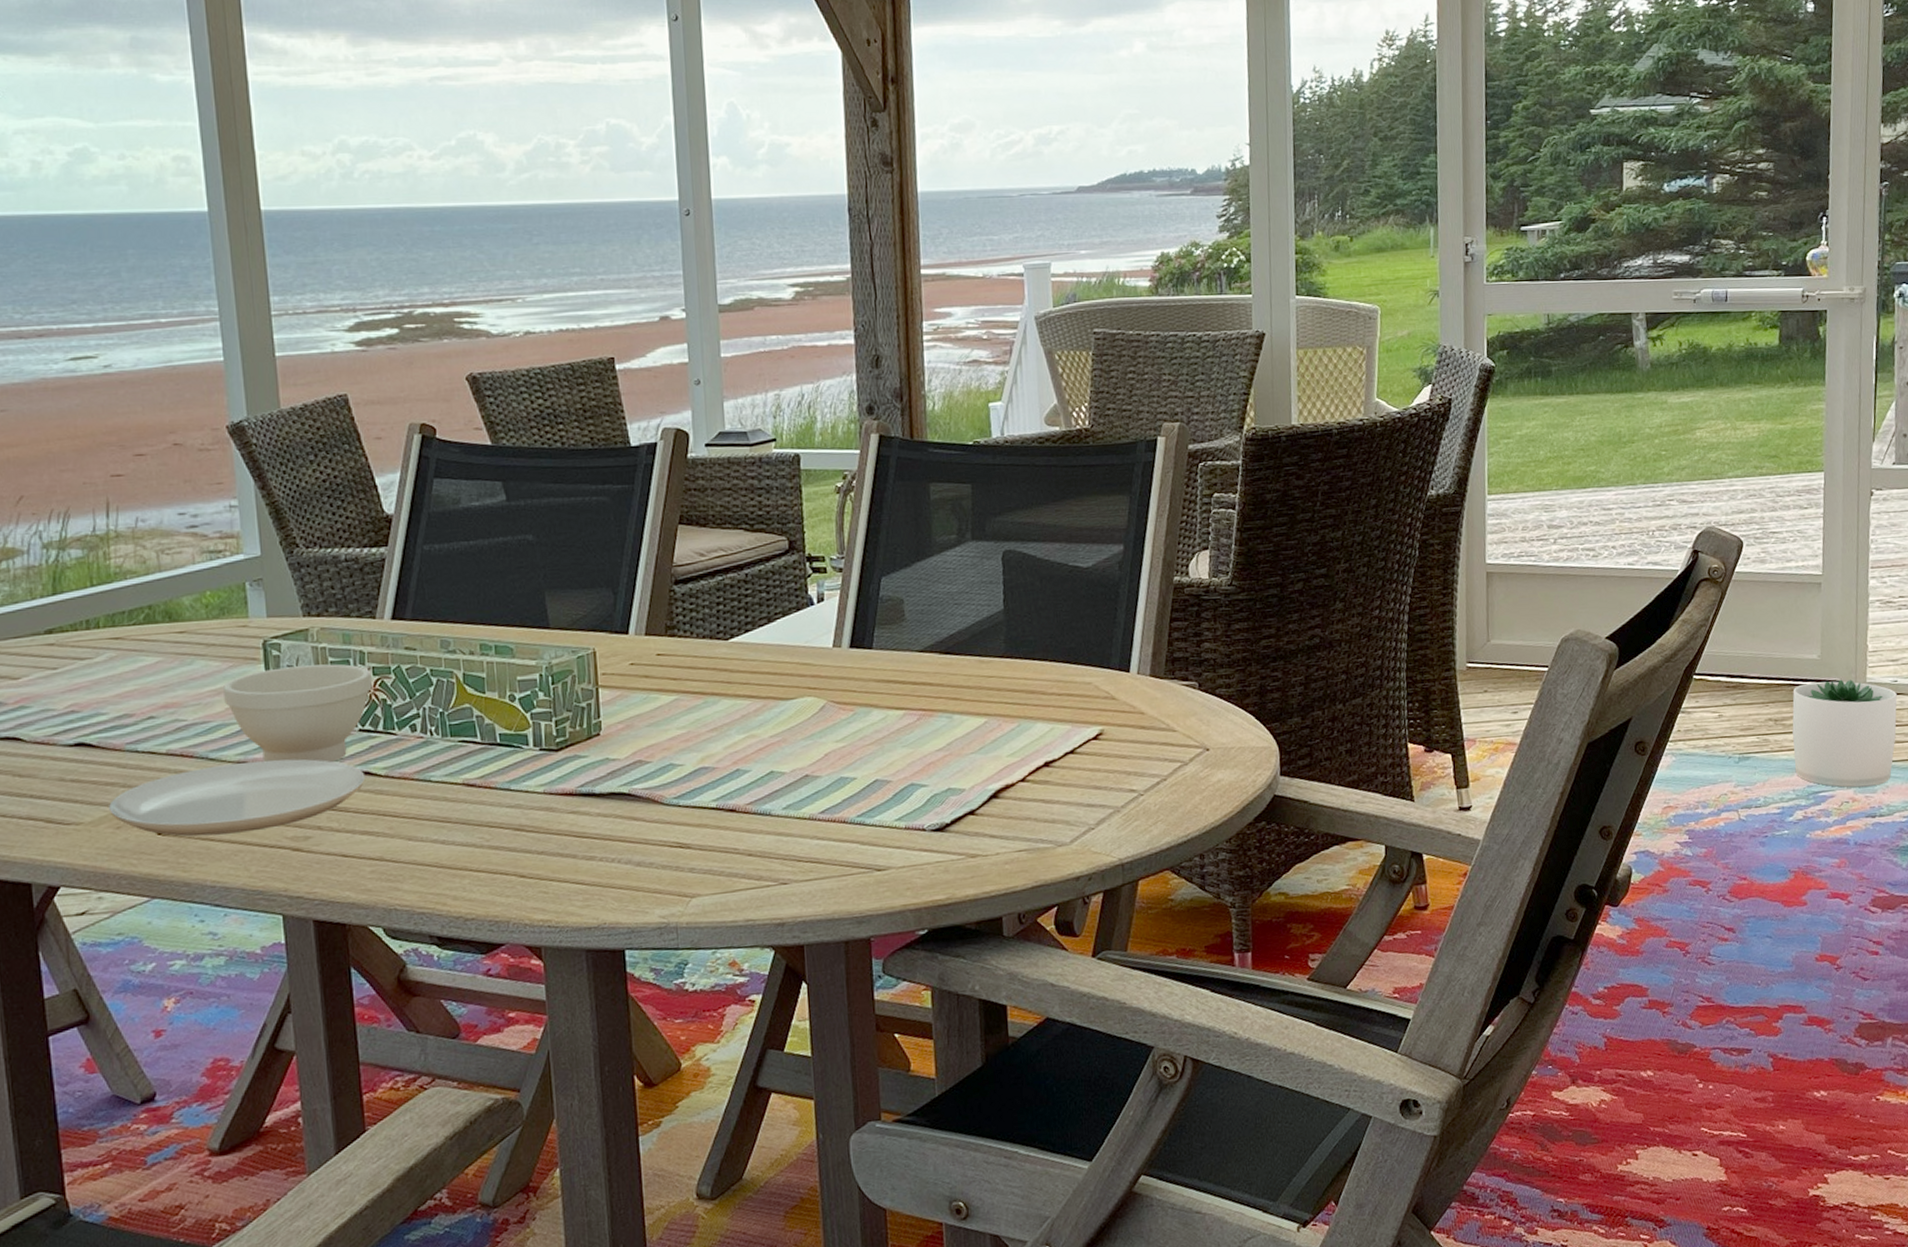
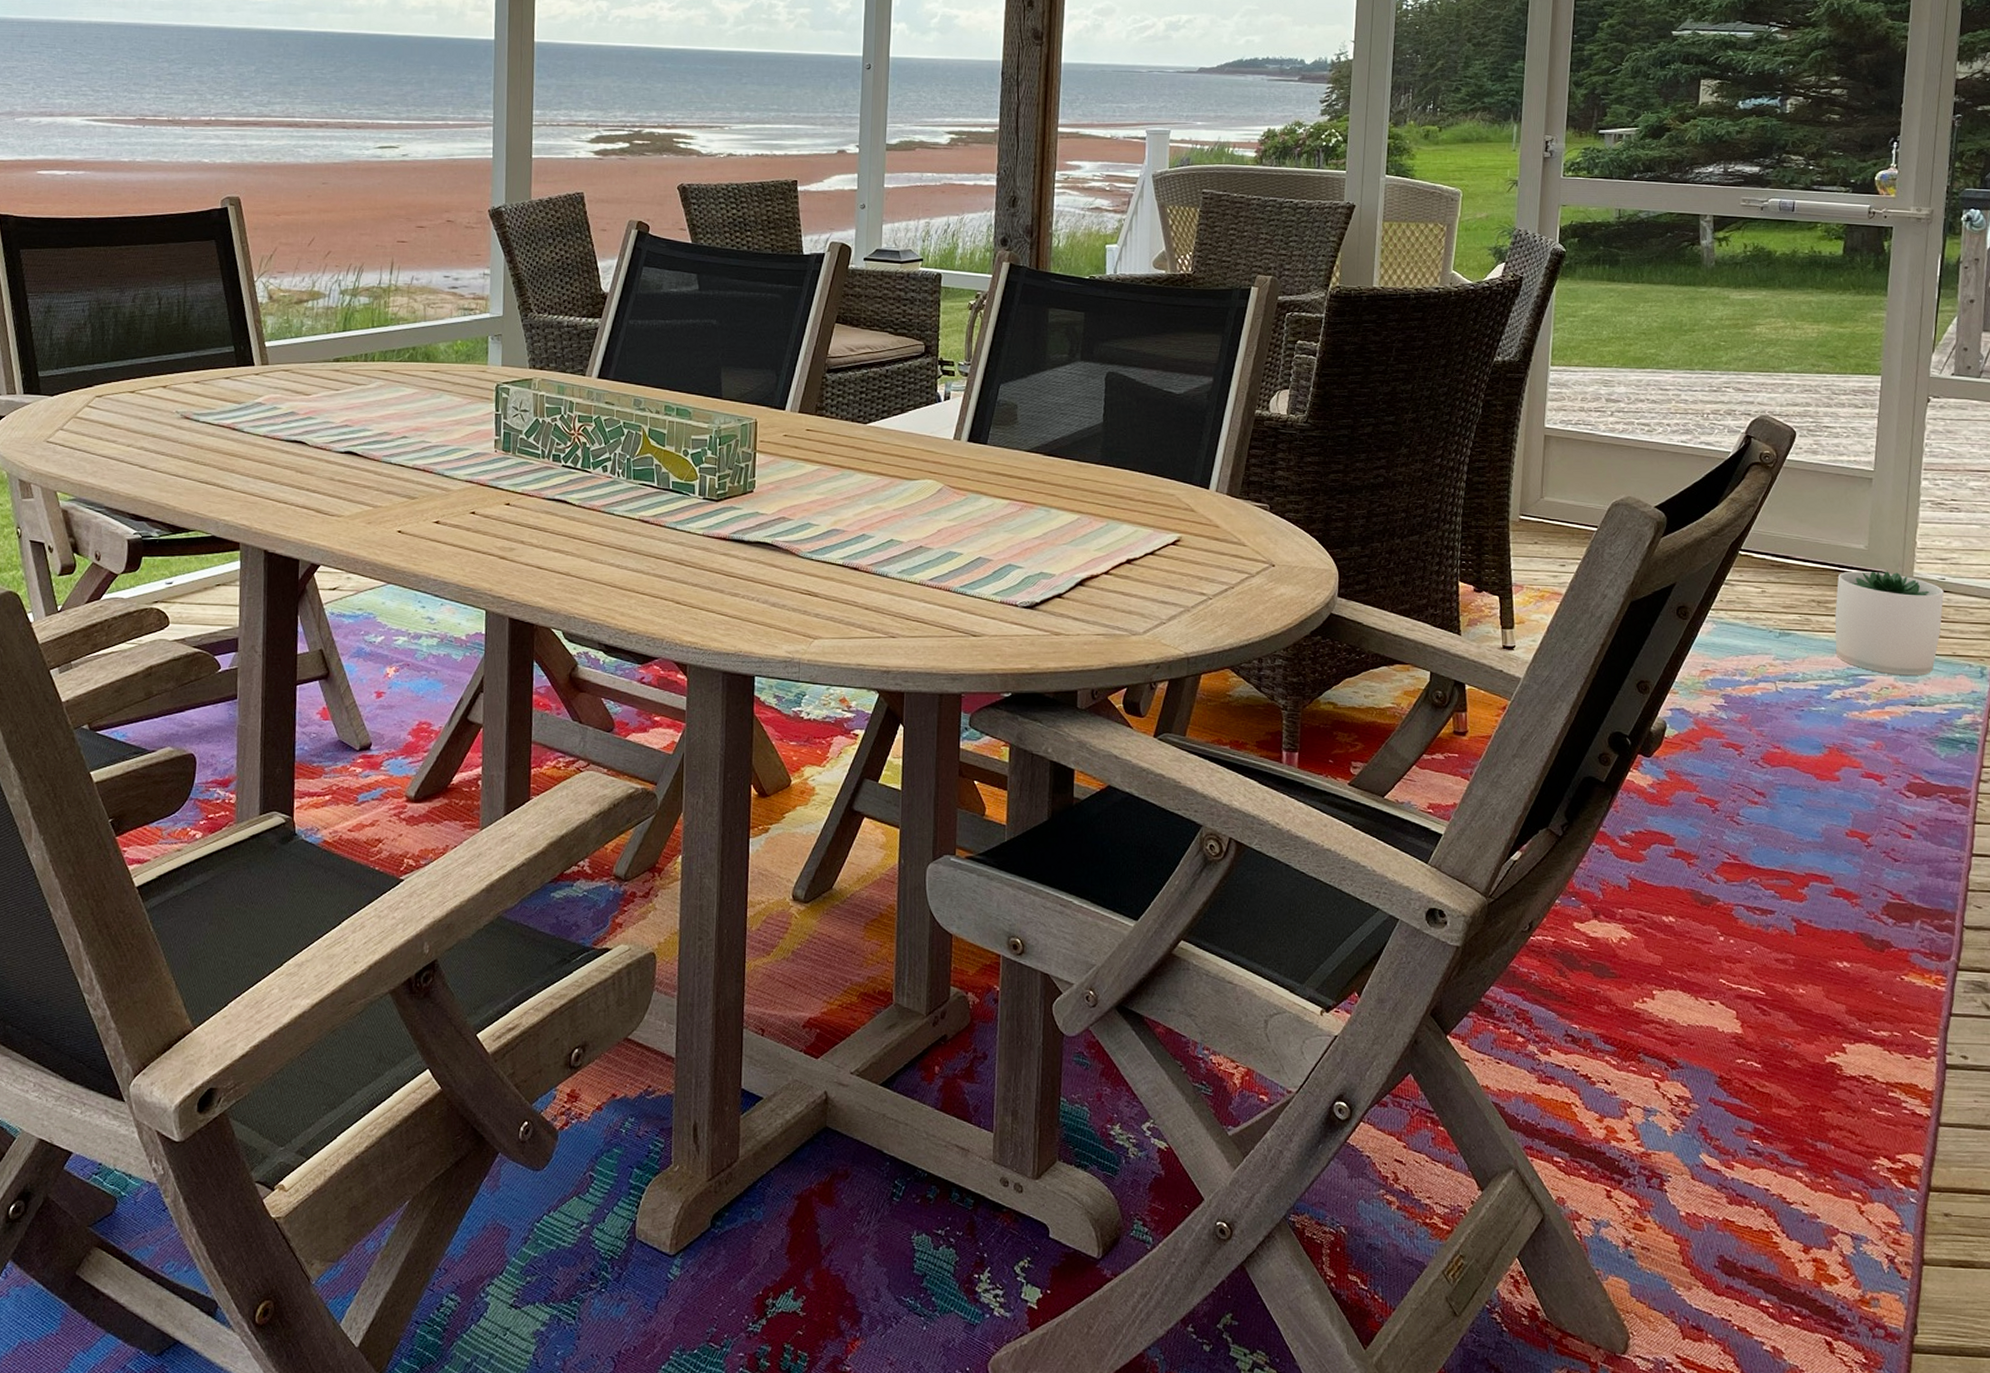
plate: present [109,759,366,837] -> none [364,481,563,539]
bowl: present [223,663,372,763] -> none [461,408,577,489]

